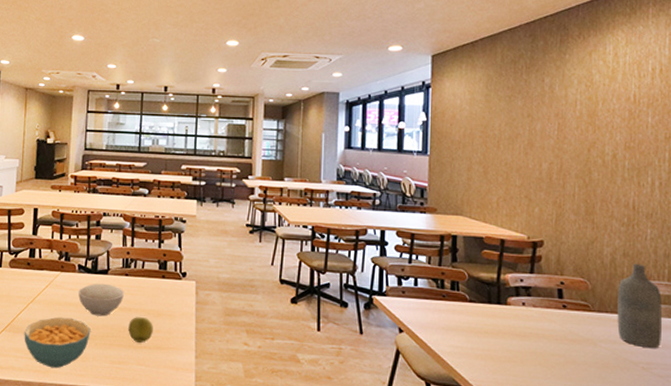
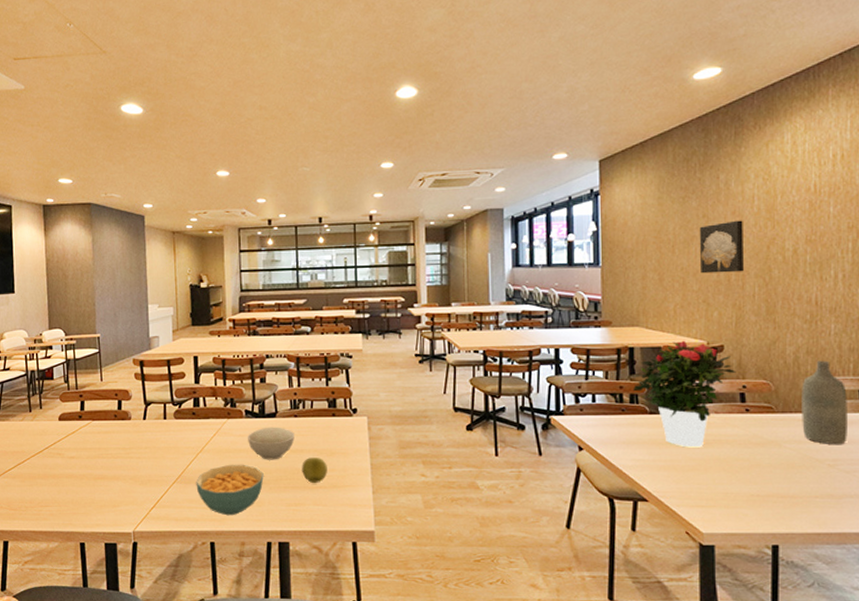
potted flower: none [454,232,555,340] -> present [633,340,736,448]
wall art: none [523,122,566,172] -> present [699,220,744,274]

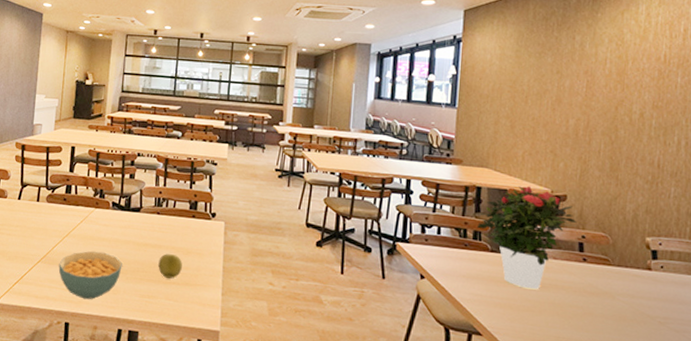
bowl: present [248,427,295,460] -> none [111,220,155,252]
wall art: present [699,220,744,274] -> none [551,79,594,129]
bottle: present [801,360,847,445] -> none [636,220,682,305]

